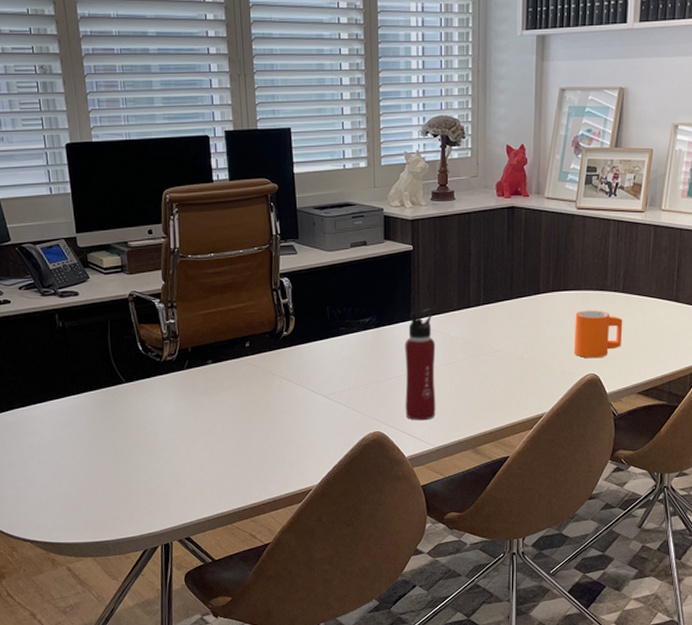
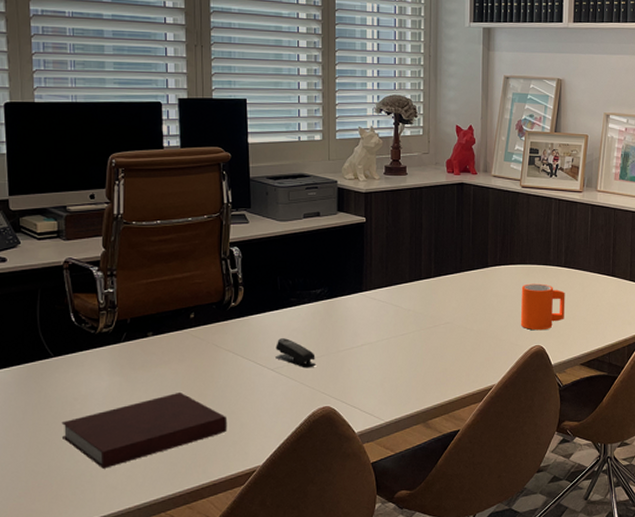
notebook: none [136,415,284,484] -> present [61,391,228,469]
stapler: none [327,366,367,395] -> present [275,338,317,368]
water bottle: present [405,308,436,421] -> none [356,280,387,395]

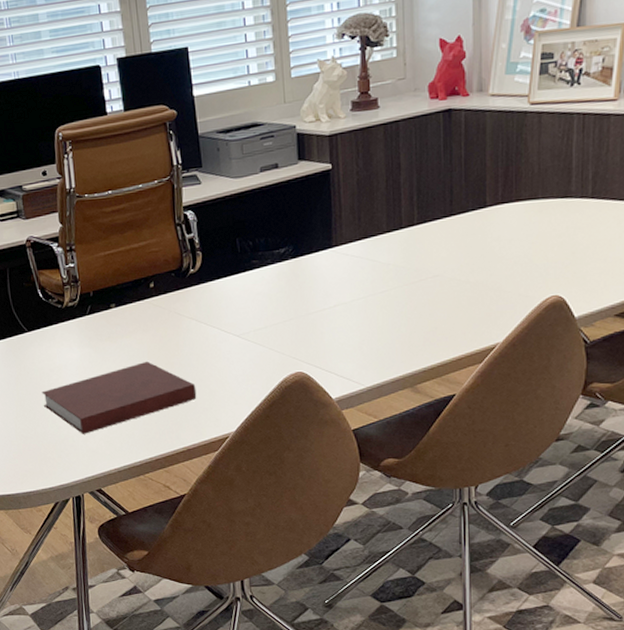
stapler: present [275,338,317,368] -> none [240,303,285,333]
mug: present [520,283,565,331] -> none [531,221,593,278]

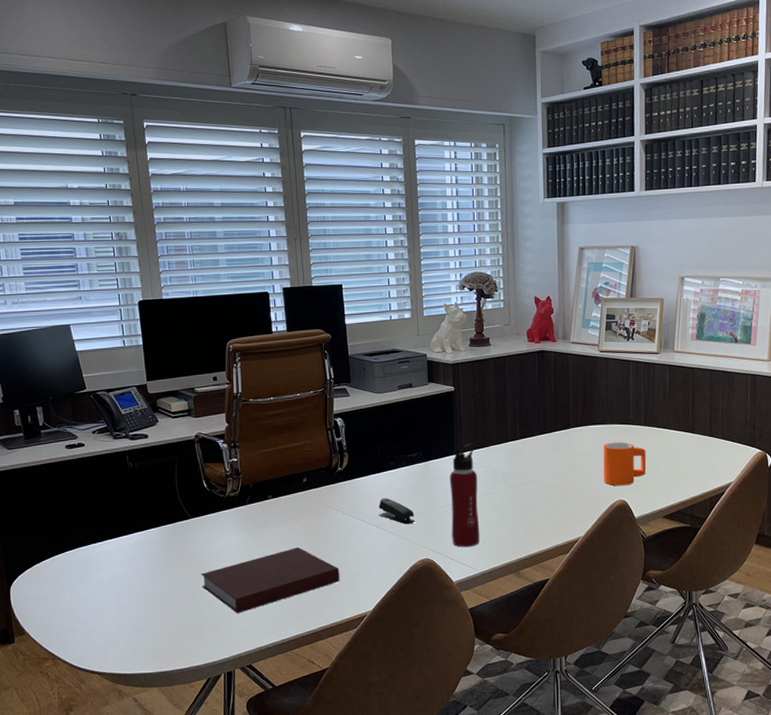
stapler: none [240,303,285,333] -> present [378,498,416,525]
water bottle: none [326,233,366,359] -> present [449,443,480,547]
mug: none [531,221,593,278] -> present [603,442,647,486]

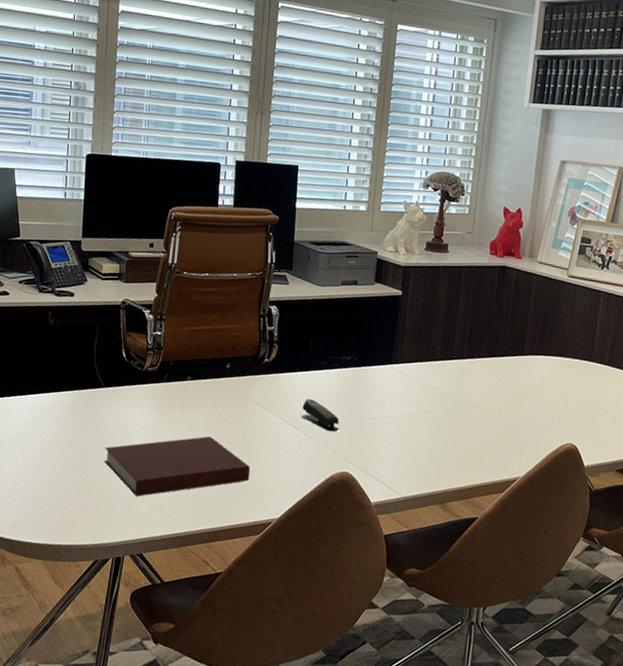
water bottle: present [449,443,480,547] -> none [376,354,416,468]
mug: present [603,442,647,486] -> none [553,377,607,429]

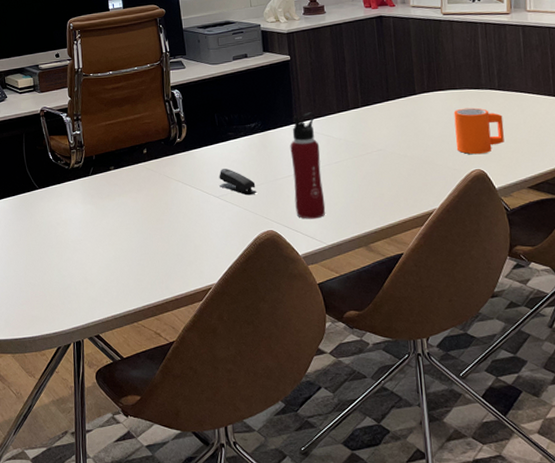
notebook: present [104,436,251,497] -> none [49,217,184,283]
water bottle: none [376,354,416,468] -> present [290,112,326,219]
mug: none [553,377,607,429] -> present [453,107,504,155]

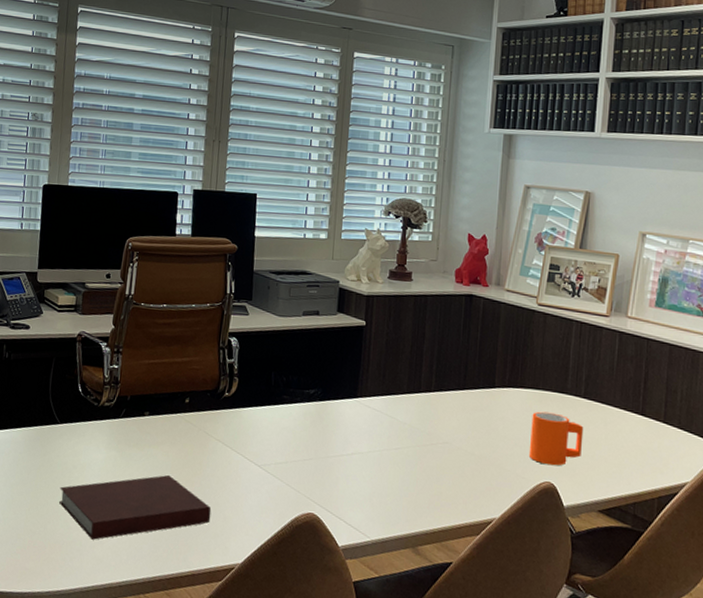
notebook: none [49,217,184,283] -> present [59,474,212,540]
stapler: present [219,169,257,196] -> none [263,435,304,470]
water bottle: present [290,112,326,219] -> none [343,387,381,509]

